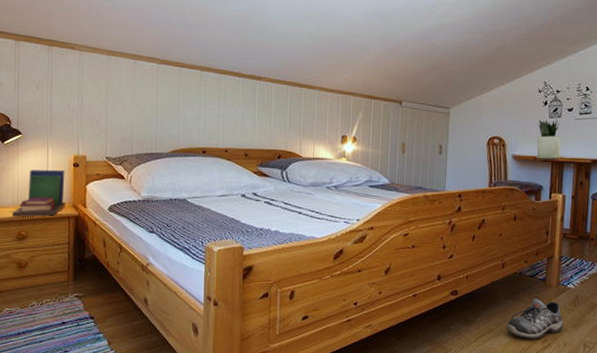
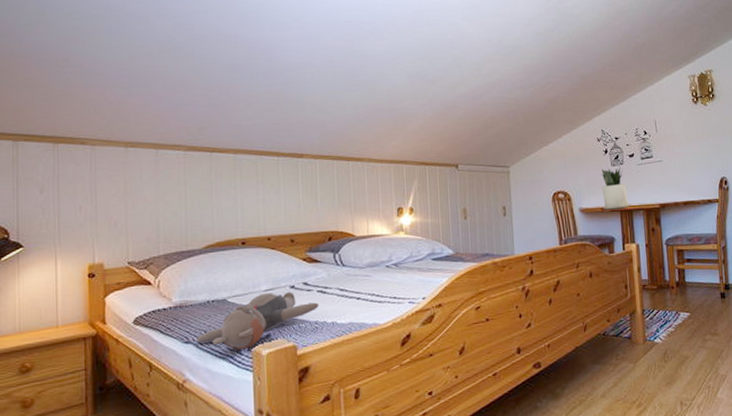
book: present [12,169,66,217] -> none [12,283,81,347]
teddy bear: none [159,198,265,245] -> present [196,291,319,351]
athletic shoe: present [506,298,563,339] -> none [597,359,656,406]

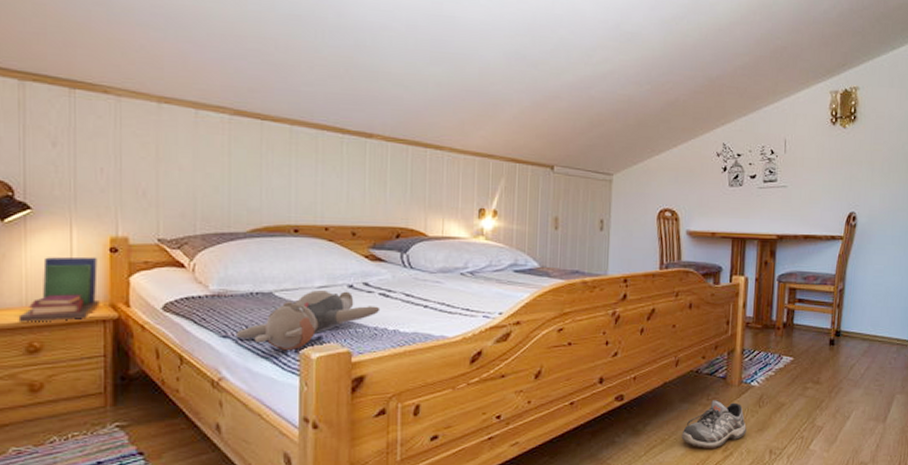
book: none [12,283,81,347] -> present [18,256,100,322]
athletic shoe: none [597,359,656,406] -> present [681,400,747,448]
planter: present [601,166,631,210] -> none [713,187,745,236]

